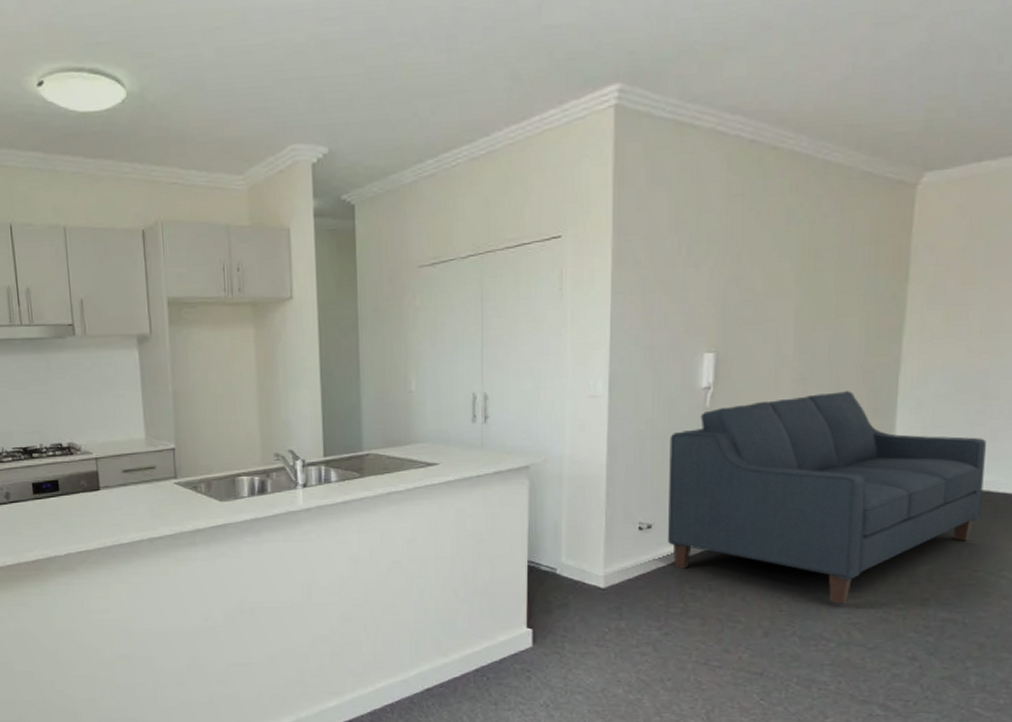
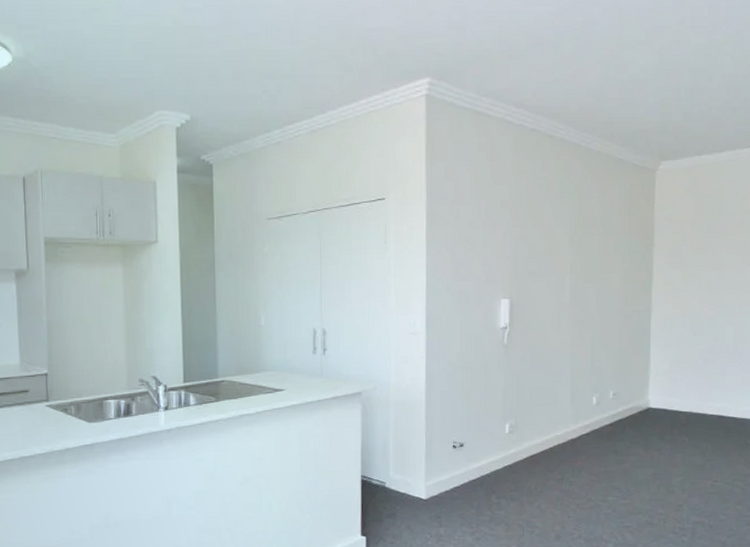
sofa: present [668,391,986,604] -> none [476,333,718,510]

